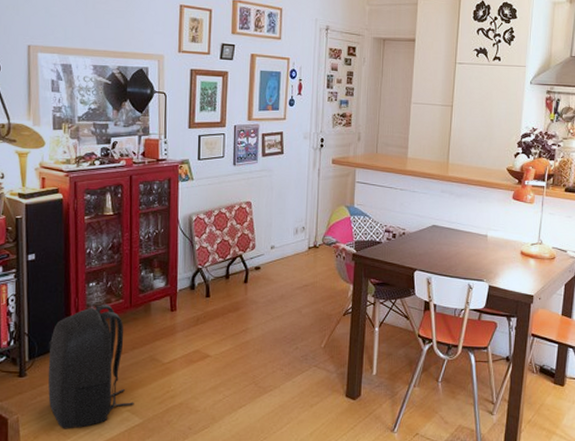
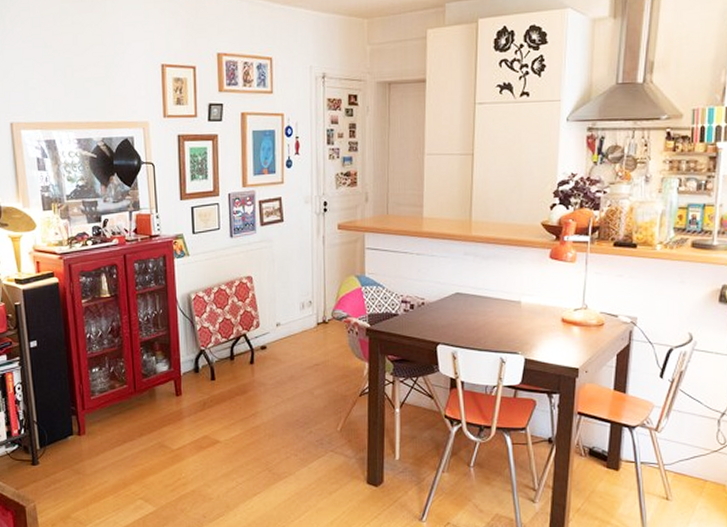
backpack: present [47,303,134,429] -> none [57,389,146,517]

